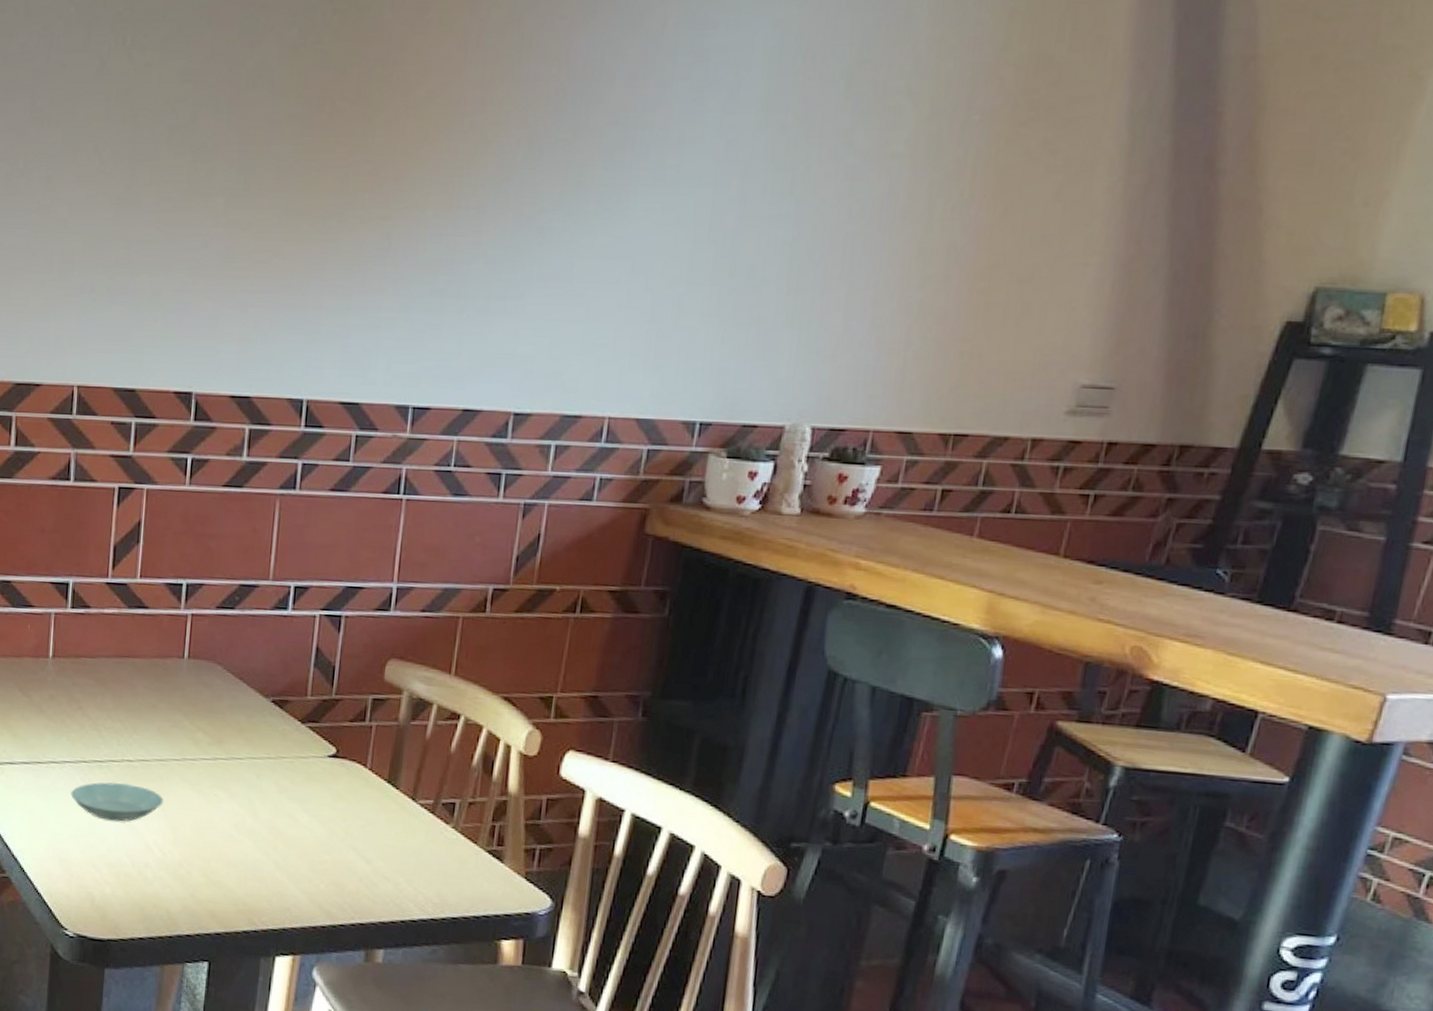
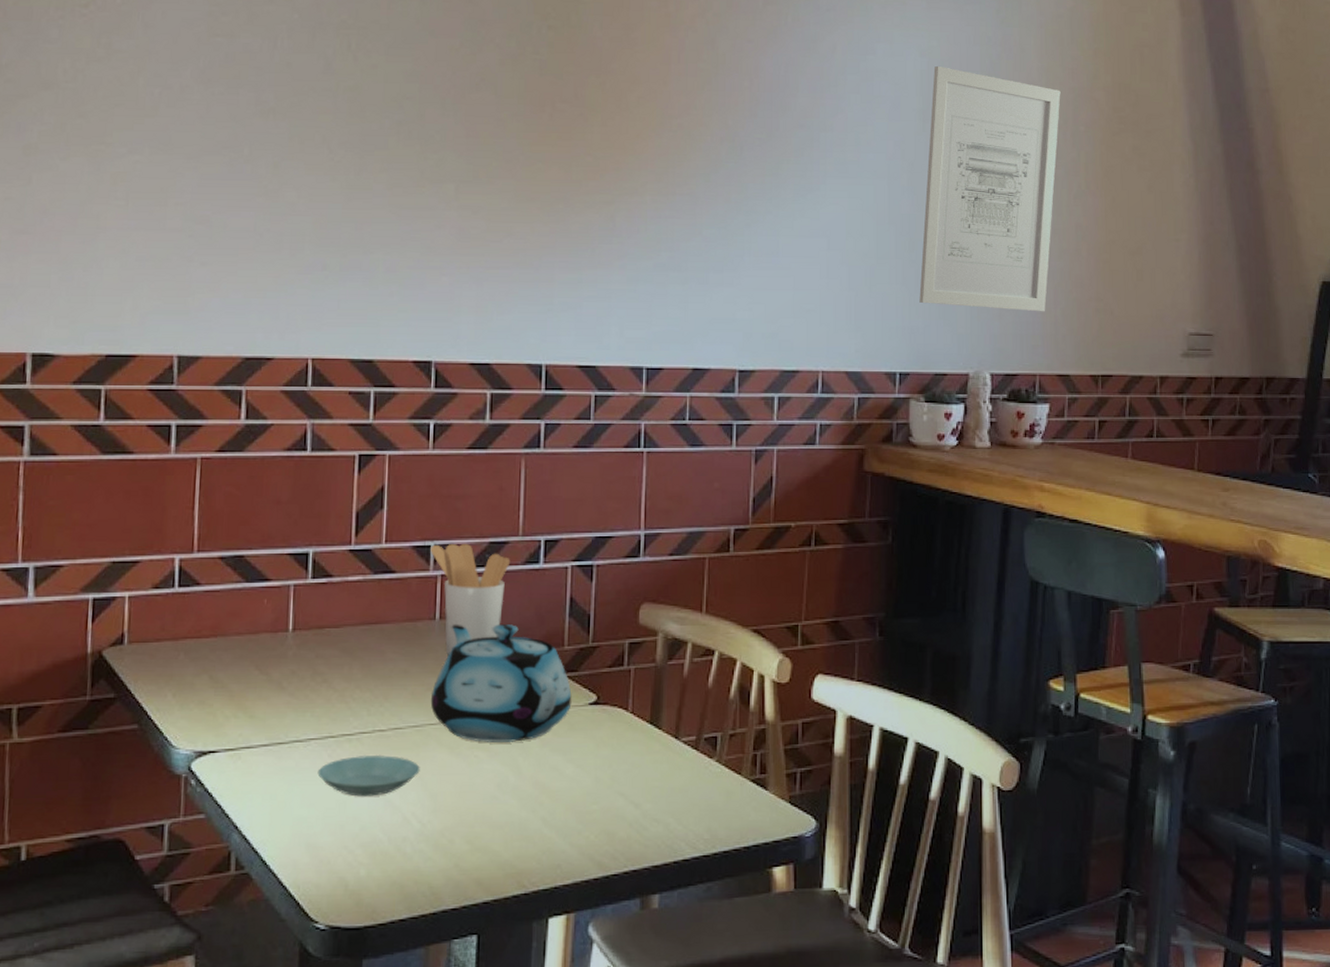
teapot: none [175,665,312,786] -> present [430,624,572,742]
utensil holder: none [182,583,259,695] -> present [430,543,510,655]
wall art: none [734,40,954,354] -> present [919,65,1061,312]

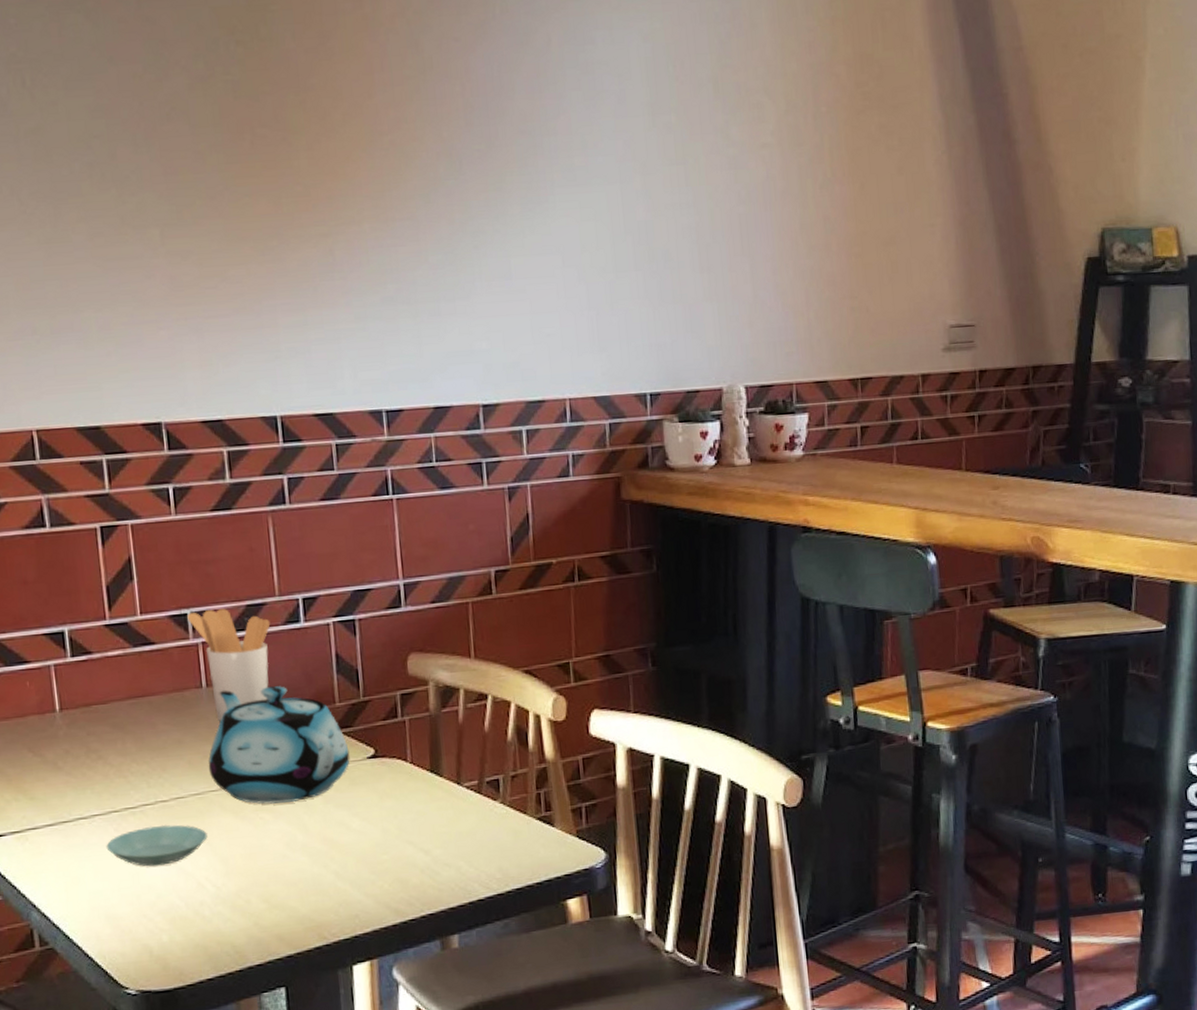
wall art: present [919,65,1061,312] -> none [659,50,799,317]

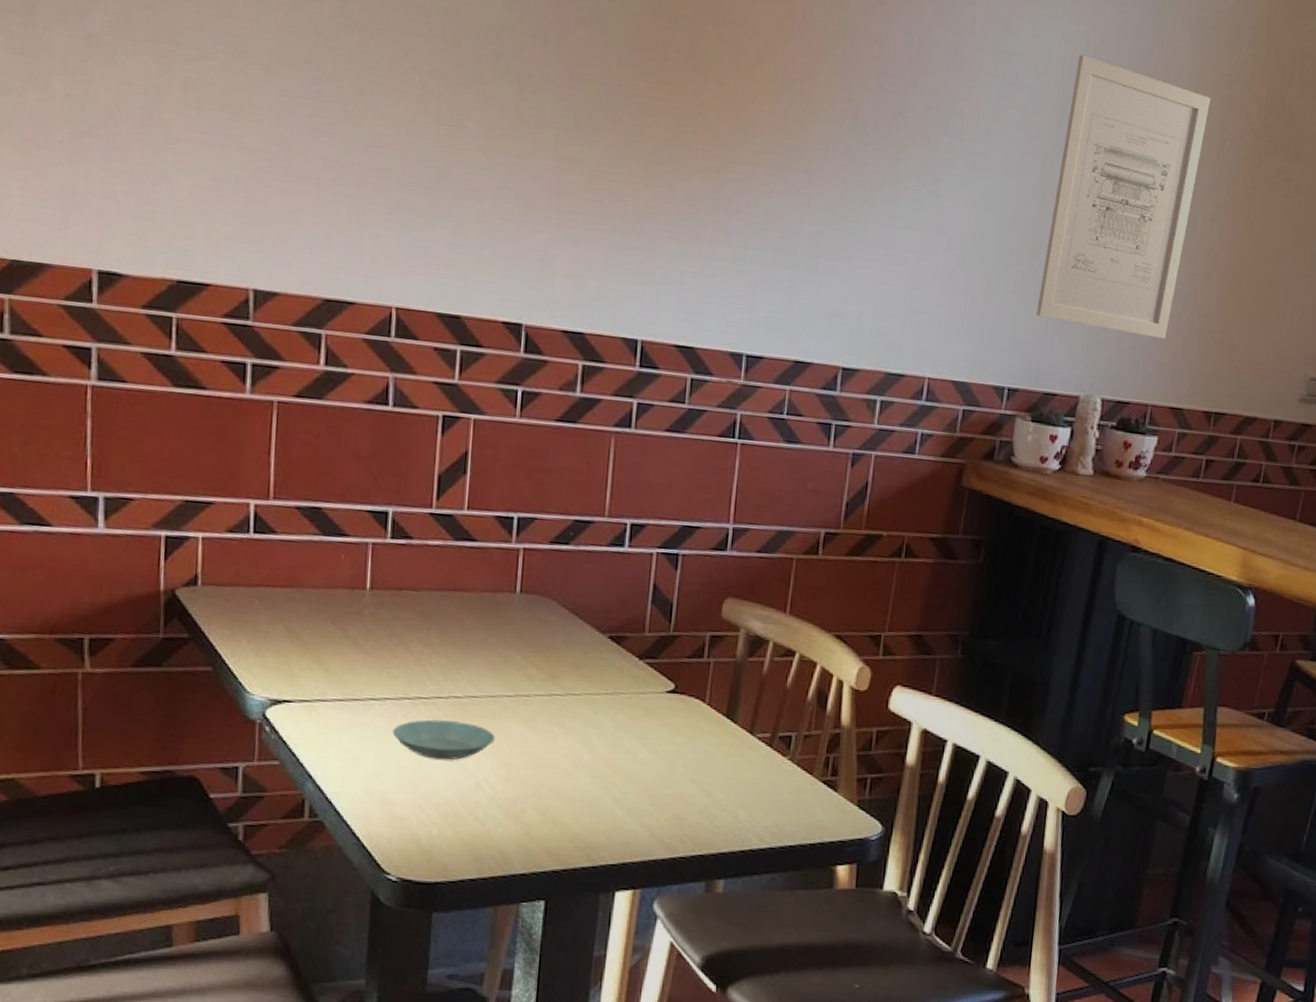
utensil holder: present [187,608,271,722] -> none [513,516,595,630]
teapot: present [208,686,350,804] -> none [507,600,650,722]
wall art: none [659,50,799,317] -> present [1036,54,1211,340]

